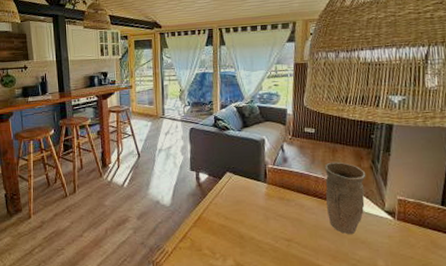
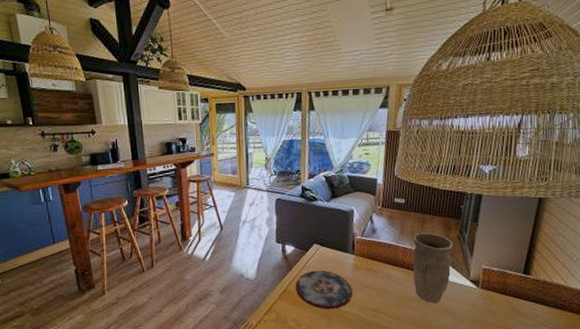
plate: none [210,198,267,239] -> present [296,270,353,310]

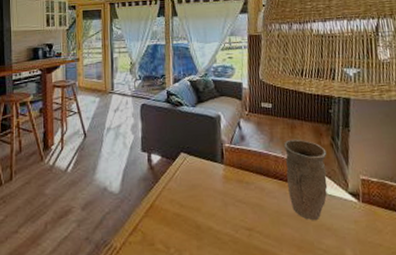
plate: present [296,270,353,310] -> none [163,182,225,229]

